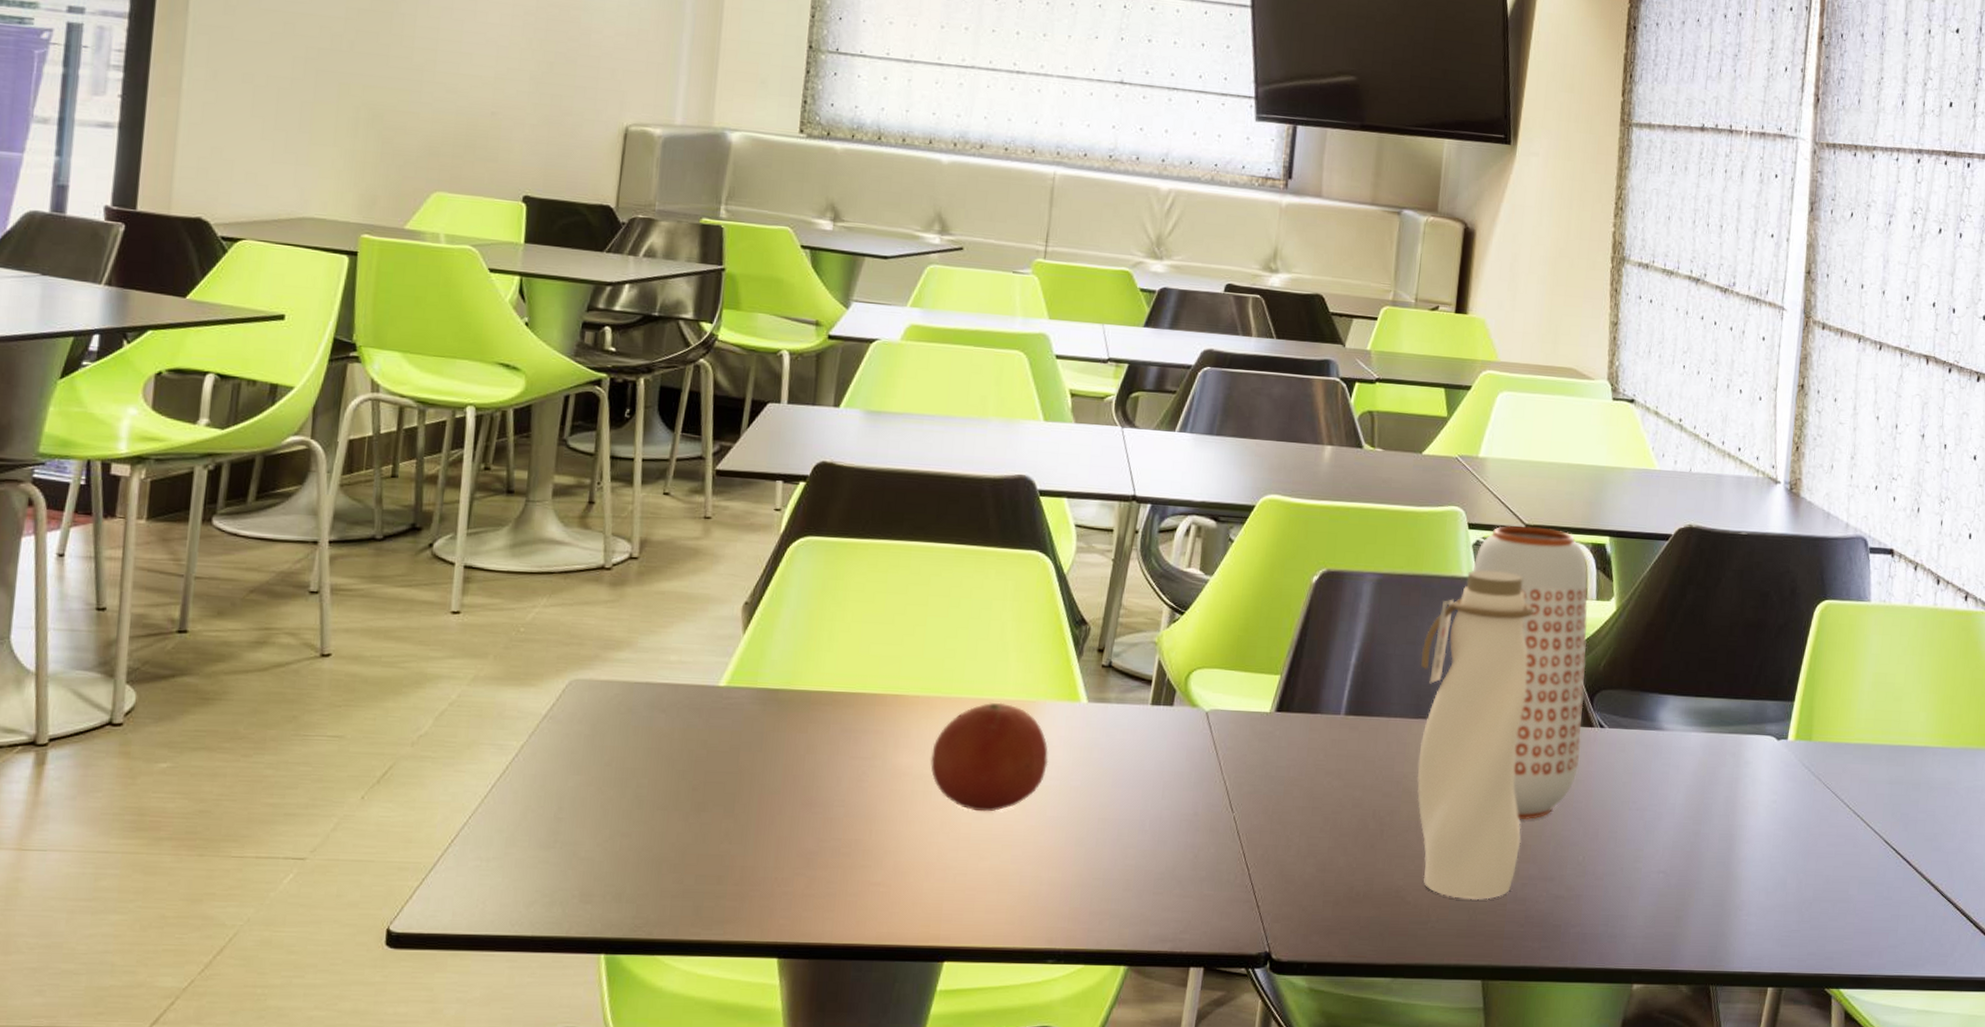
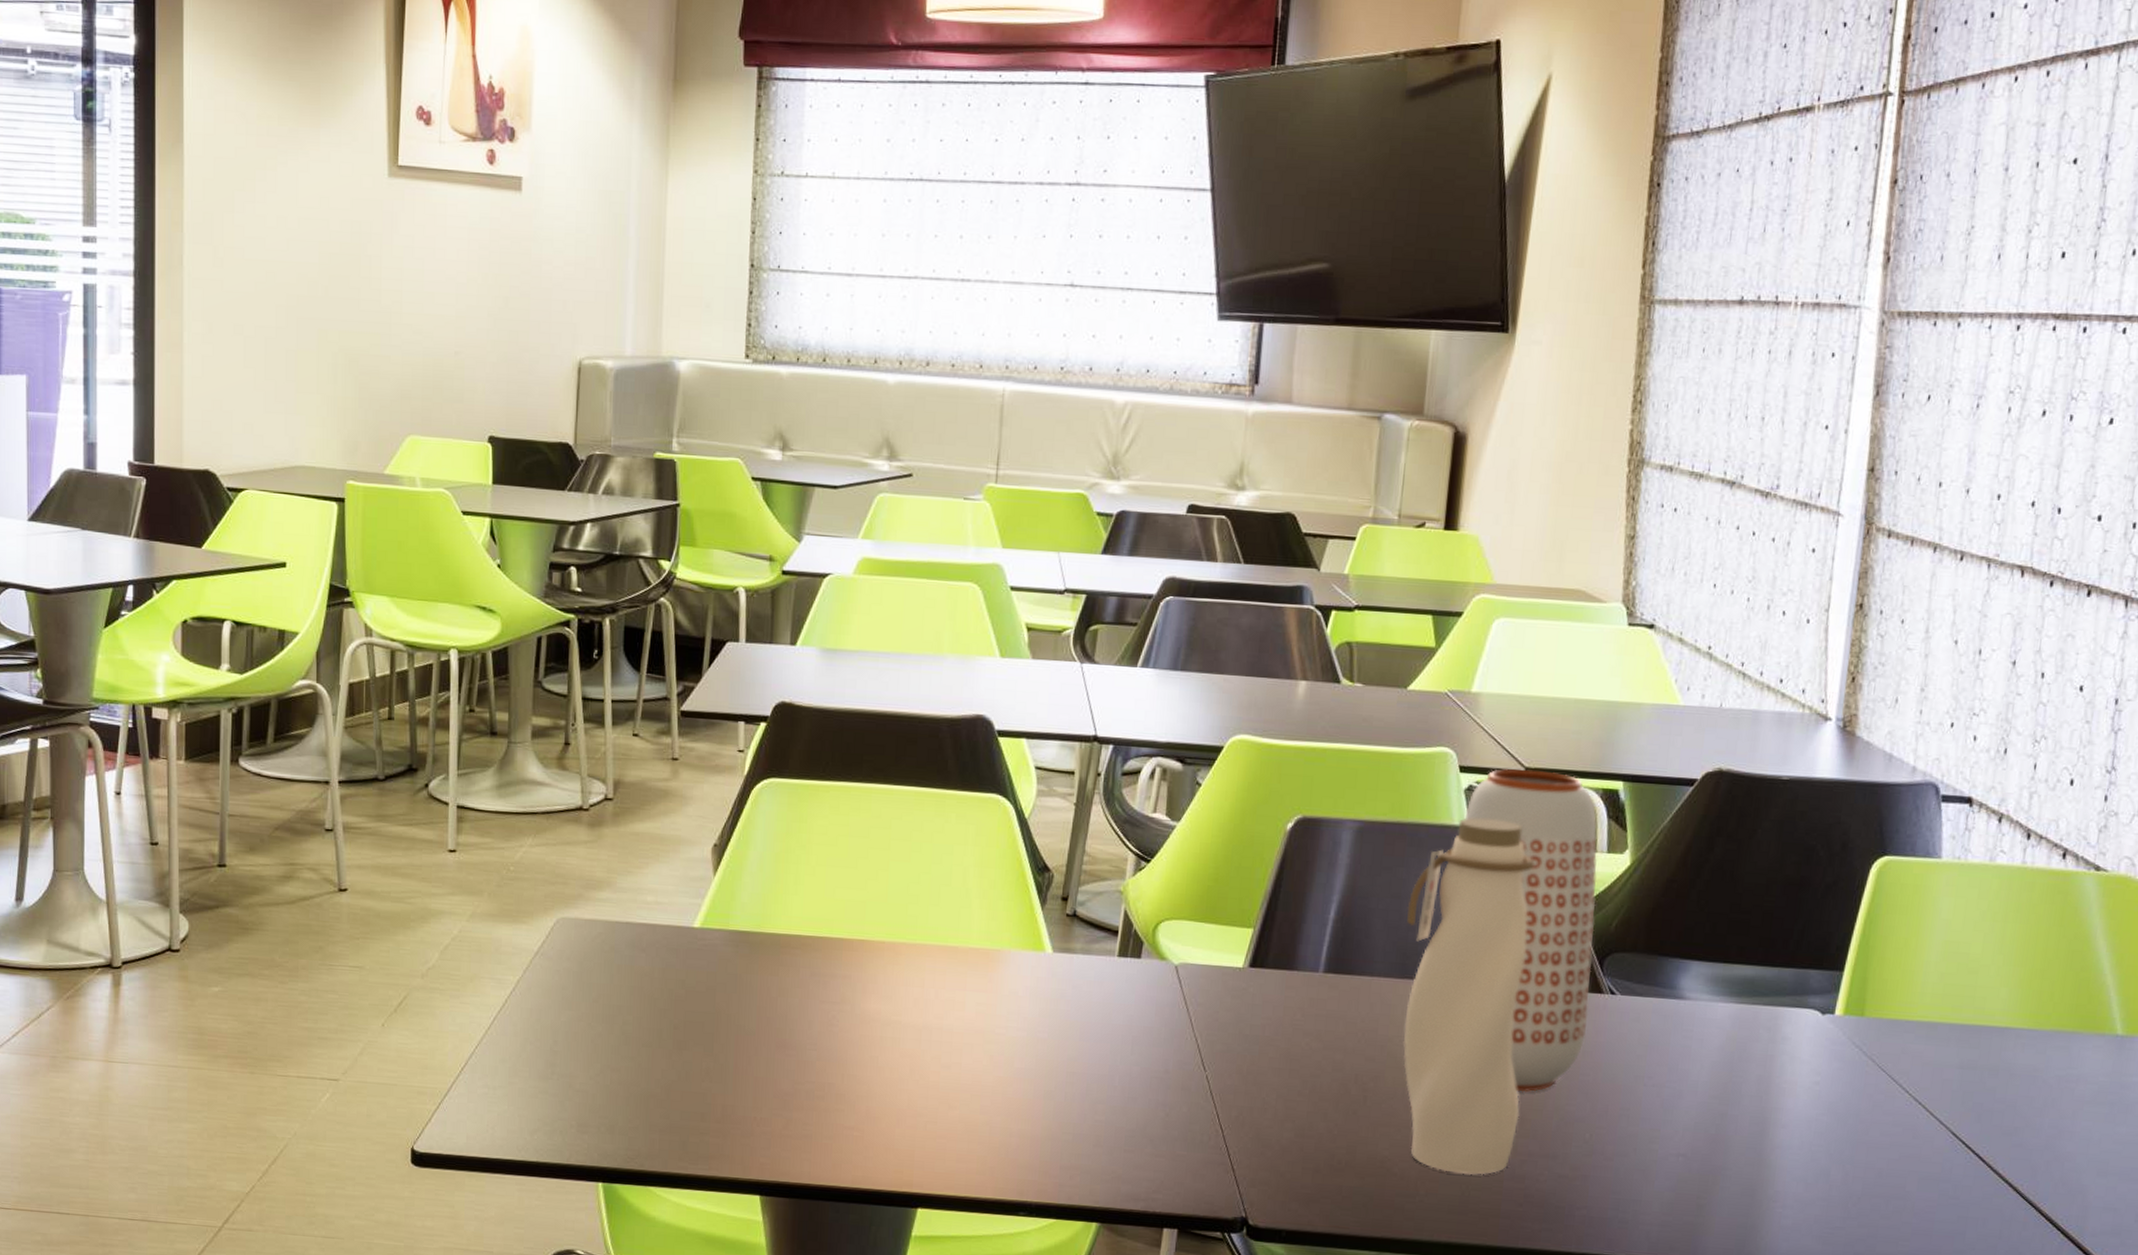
fruit: present [930,702,1049,812] -> none [897,950,1015,1061]

